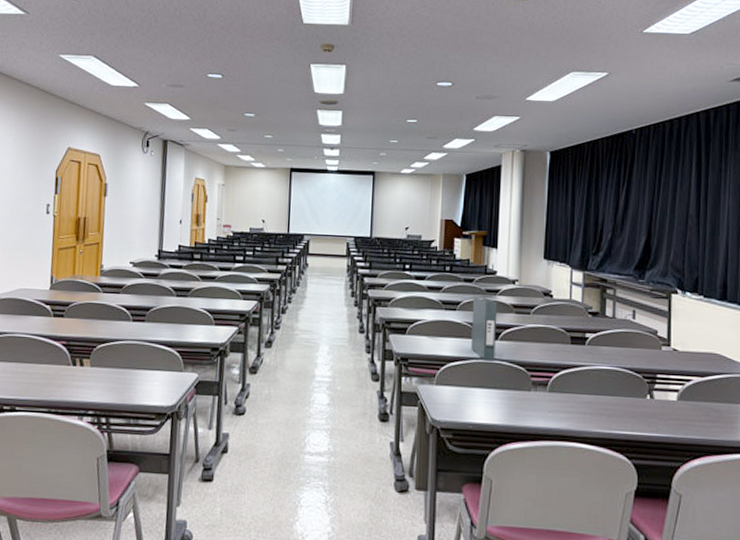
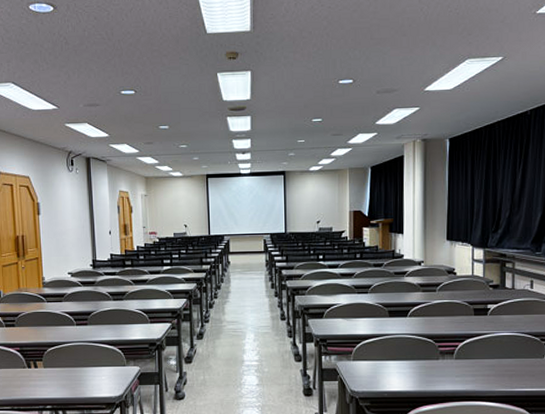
binder: present [471,296,498,361] -> none [382,278,406,336]

